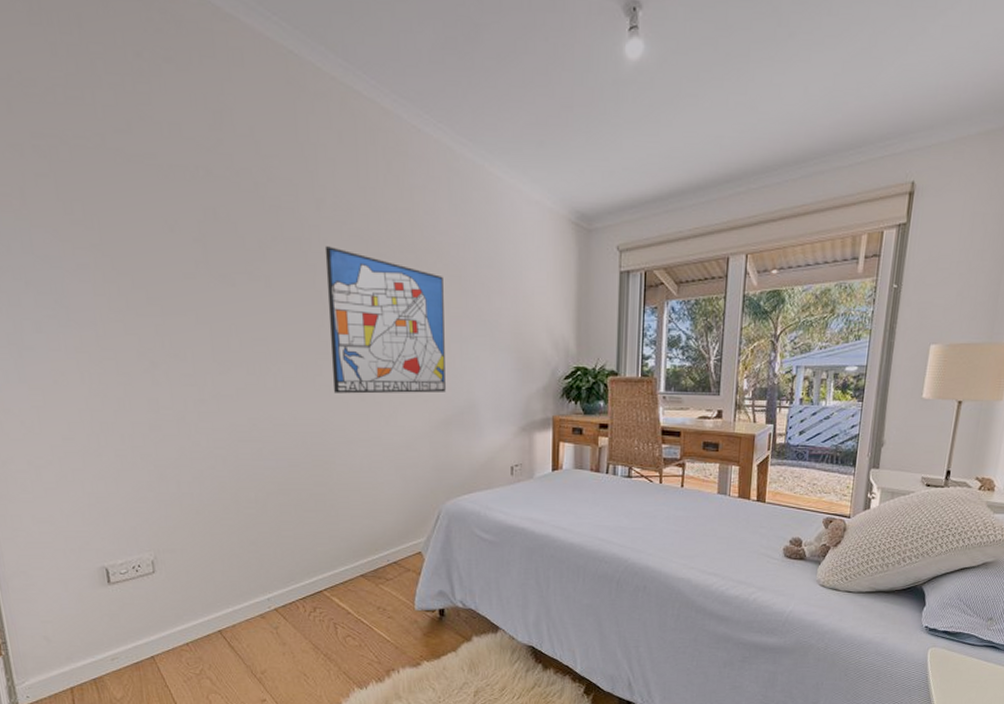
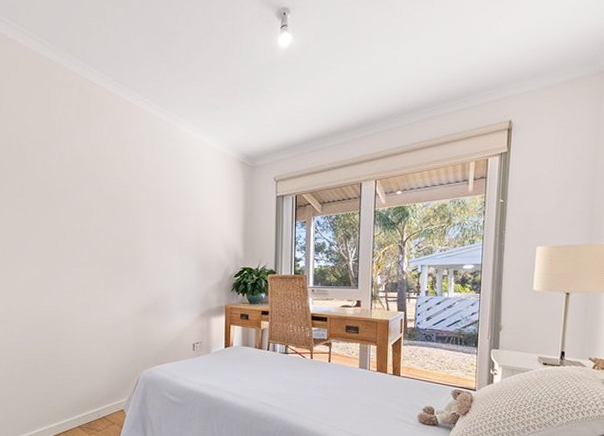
wall art: present [324,246,446,394] -> none [64,185,145,289]

